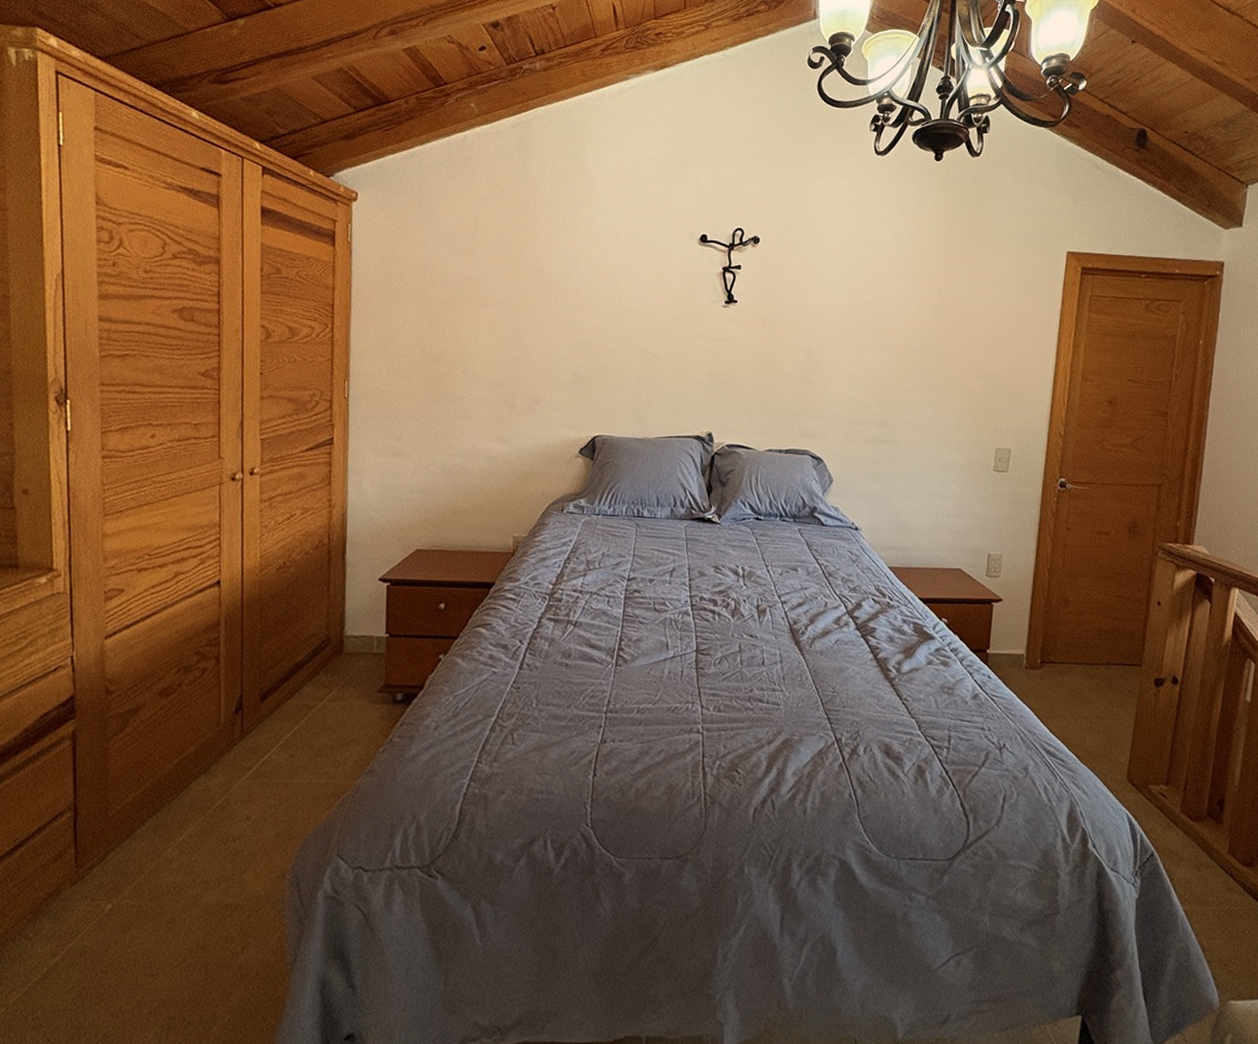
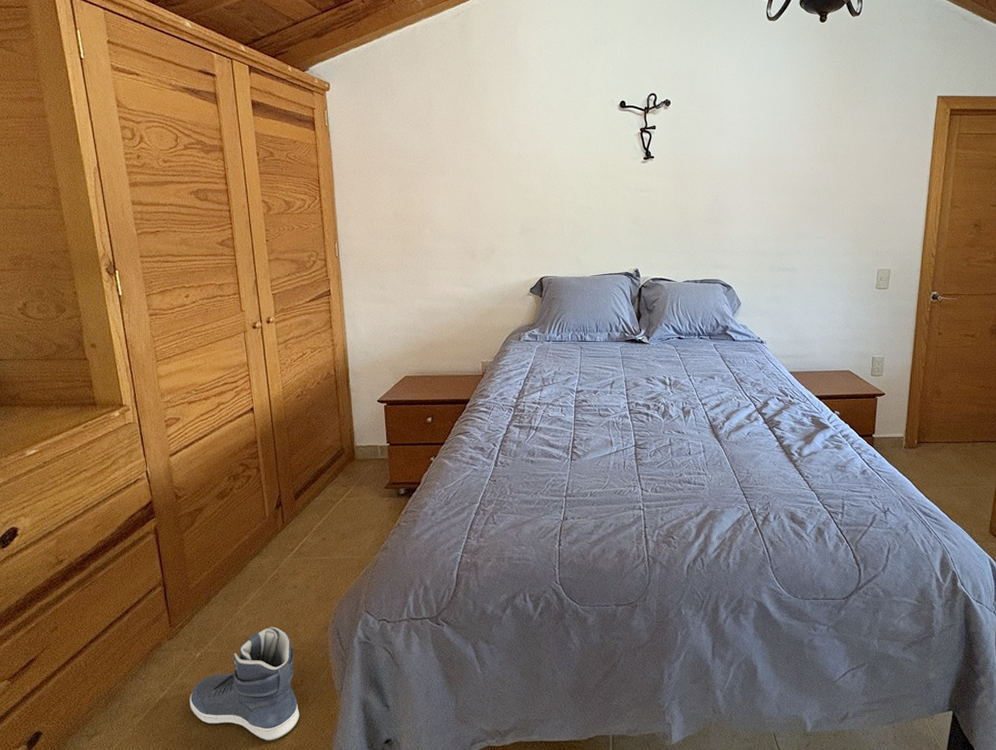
sneaker: none [88,871,237,1032] -> present [189,626,300,741]

